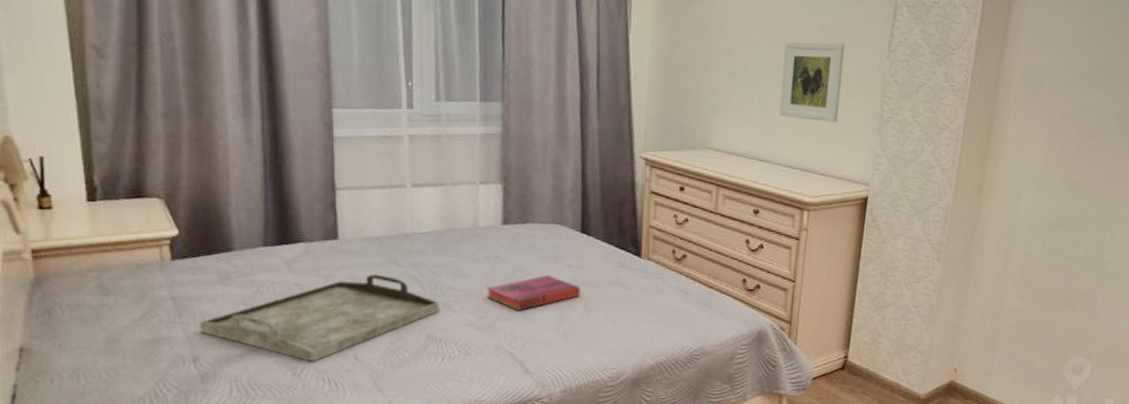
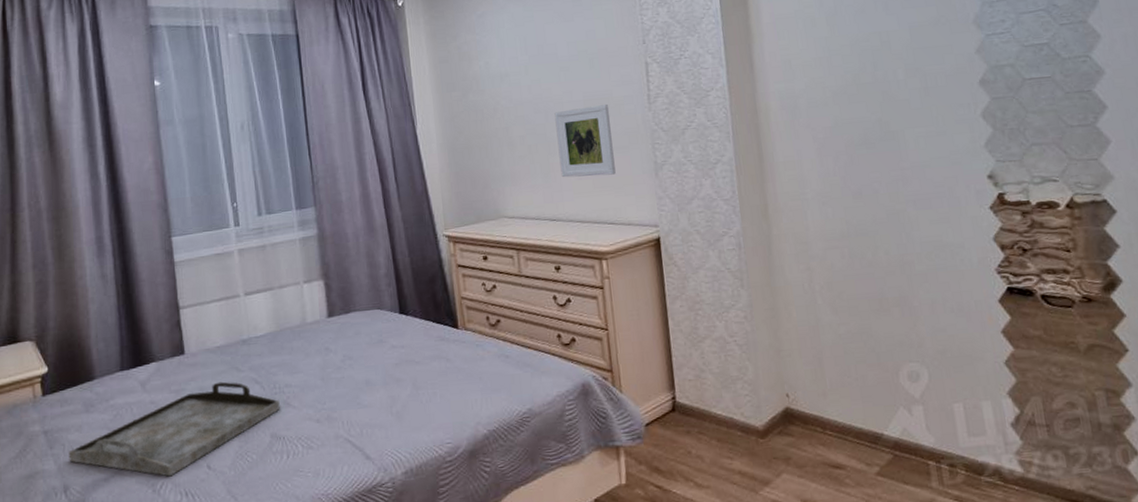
hardback book: present [486,274,581,312] -> none [320,358,408,399]

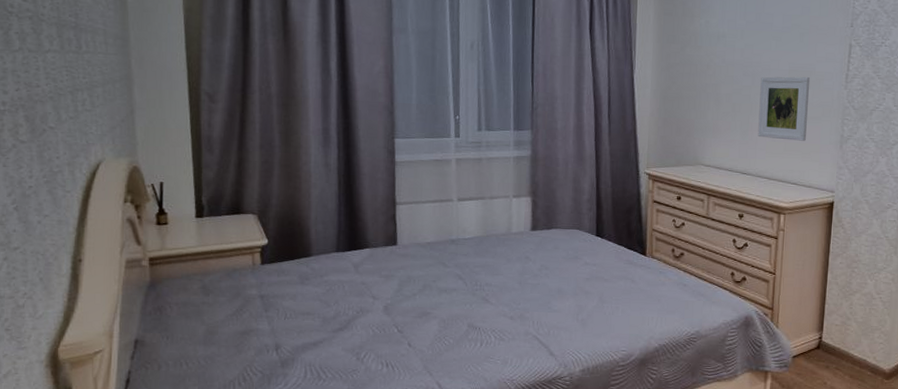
serving tray: present [68,381,280,477] -> none [282,273,479,349]

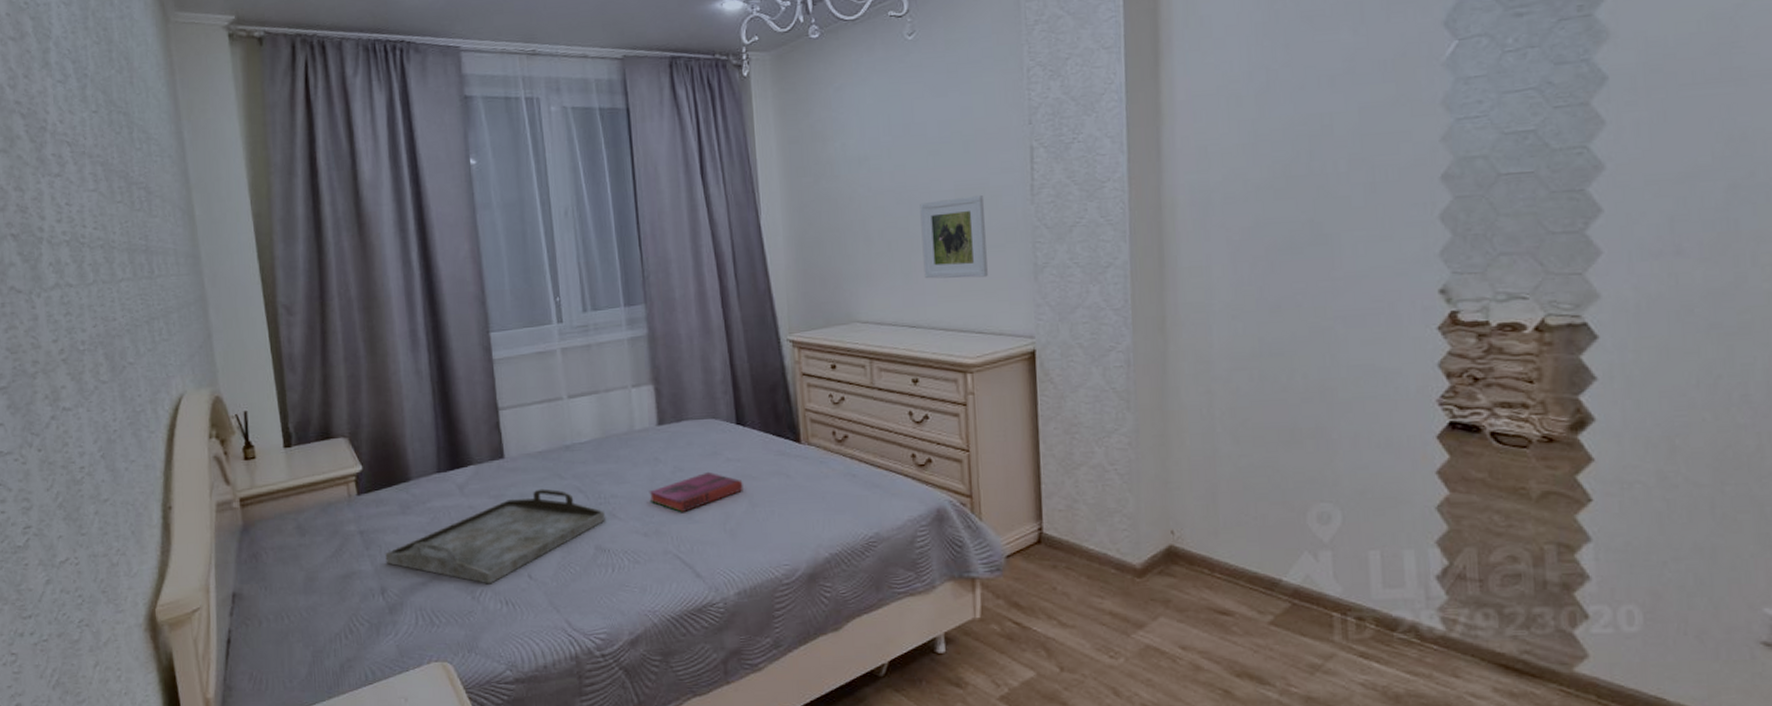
serving tray: none [282,273,479,349] -> present [385,488,605,584]
hardback book: none [518,271,596,303] -> present [649,471,743,513]

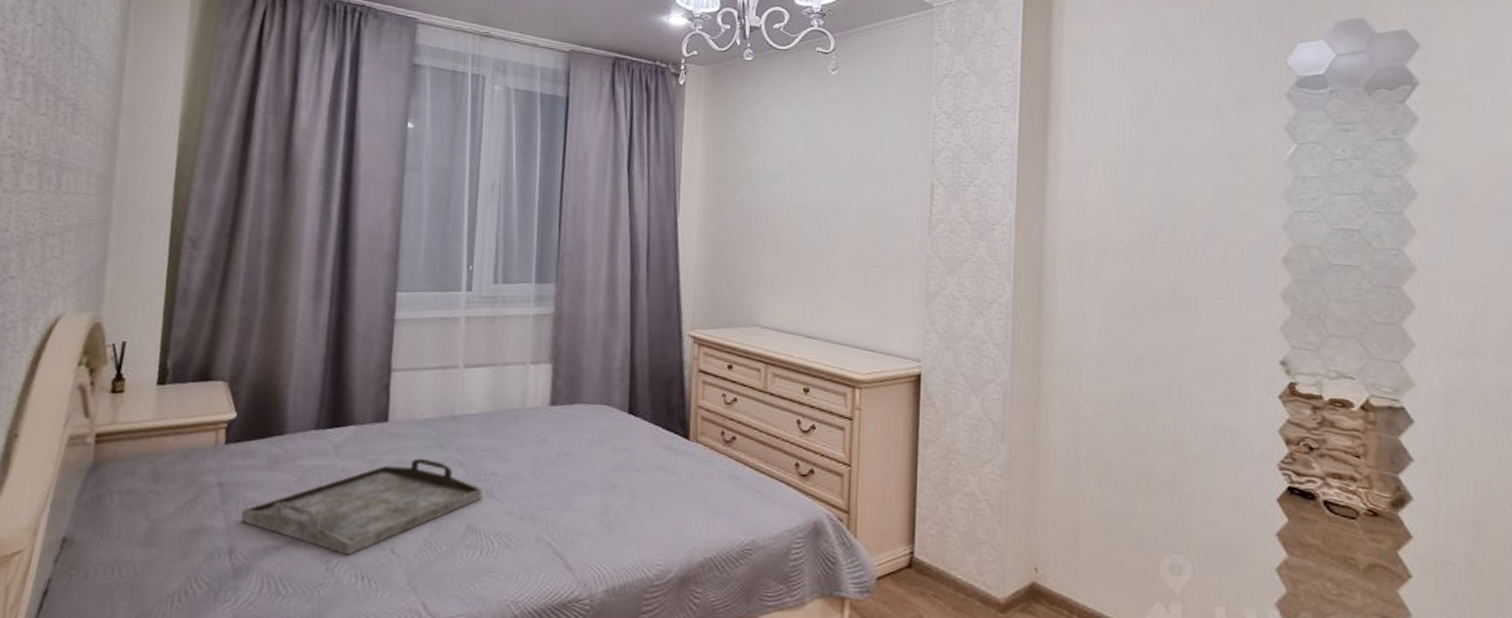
hardback book: present [649,471,743,513] -> none [530,458,627,499]
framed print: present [920,194,988,279] -> none [825,221,886,298]

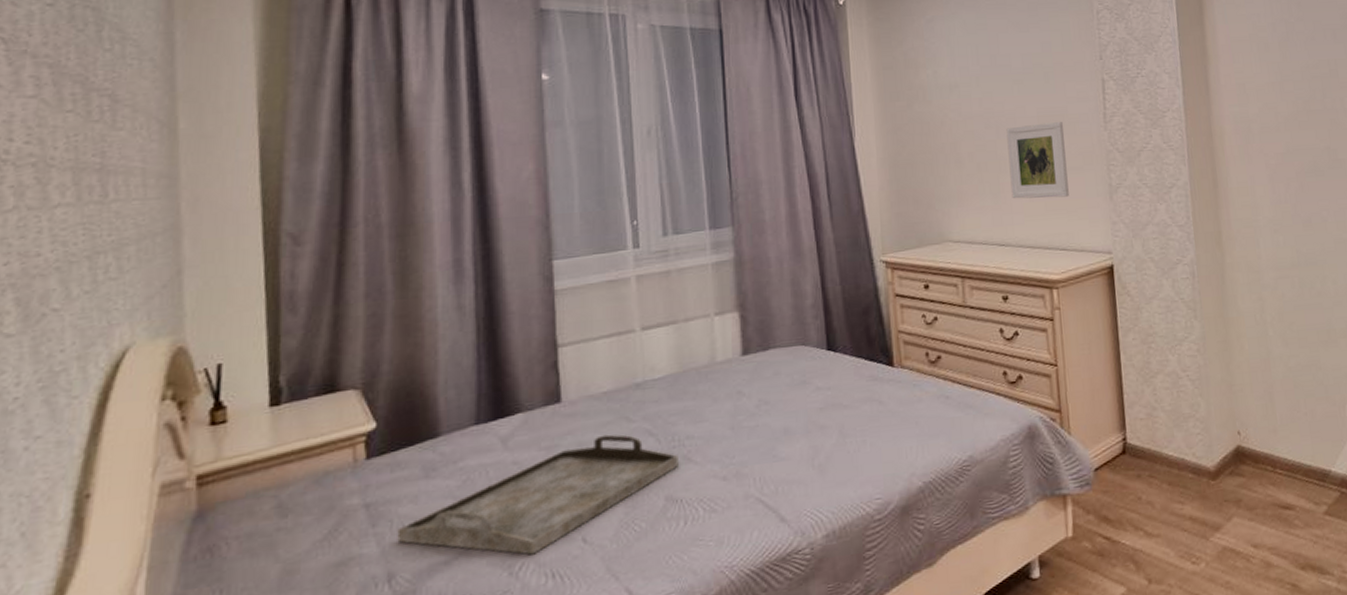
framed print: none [825,221,886,298] -> present [1006,121,1069,199]

